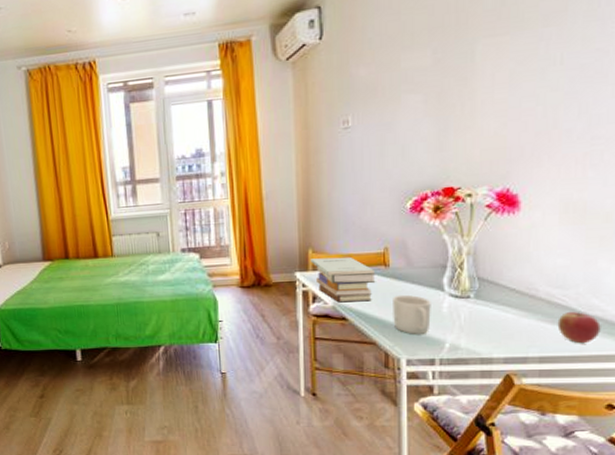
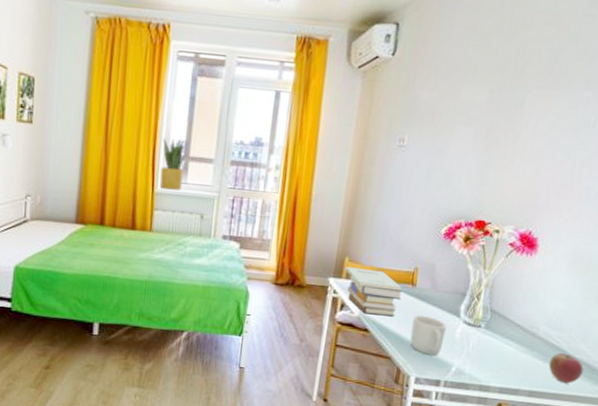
planter: none [108,166,135,216] -> present [159,138,187,191]

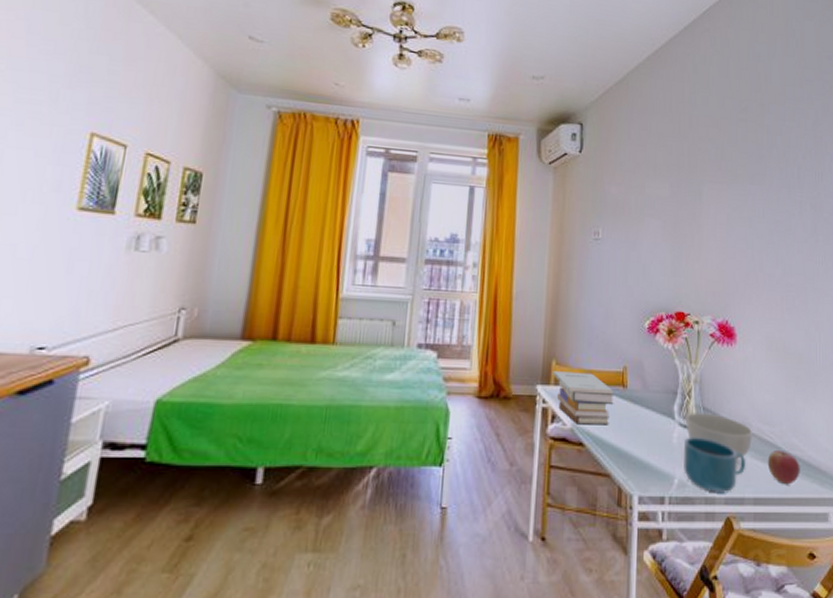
planter: present [159,138,187,191] -> none [345,237,377,296]
mug: present [409,314,447,355] -> none [628,420,663,467]
cup: none [462,333,528,383] -> present [684,437,746,494]
bowl: none [470,313,540,357] -> present [685,411,753,459]

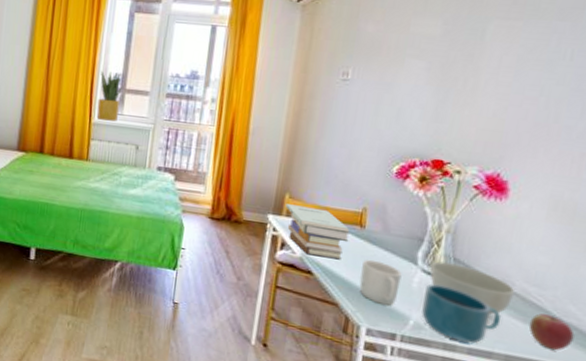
planter: none [345,237,377,296] -> present [96,71,124,122]
mug: none [628,420,663,467] -> present [359,259,402,305]

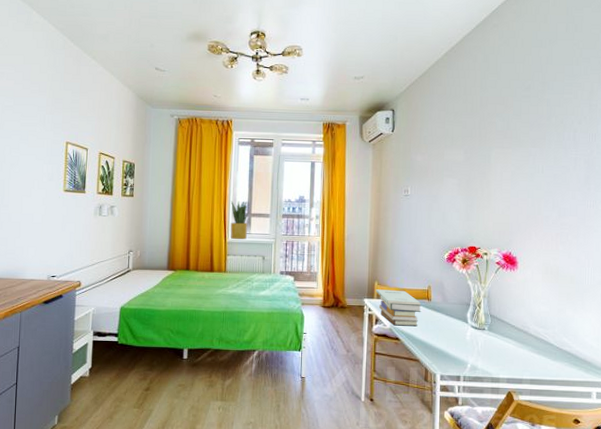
mug: present [359,259,402,305] -> none [432,323,459,355]
cup: present [421,283,502,344] -> none [475,335,525,375]
bowl: present [430,261,516,315] -> none [476,318,531,352]
apple: present [528,313,575,351] -> none [542,345,569,371]

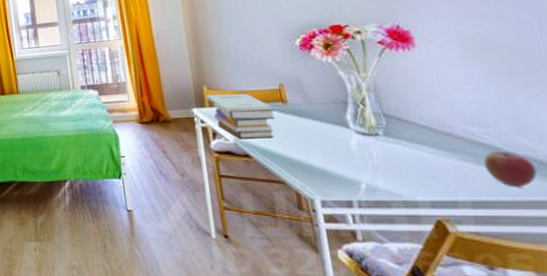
planter: present [230,201,250,240] -> none [12,12,36,57]
apple: none [542,345,569,371] -> present [483,150,537,187]

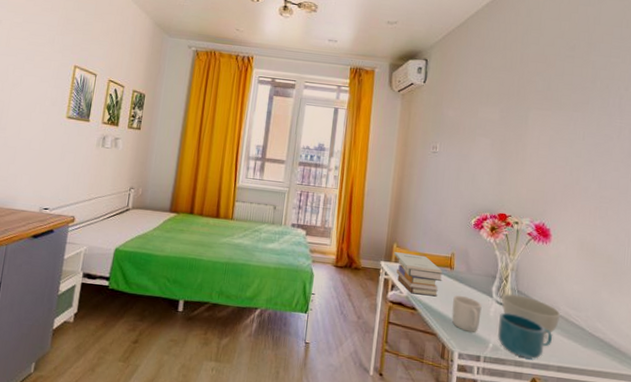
mug: none [295,131,341,173] -> present [451,295,482,332]
bowl: none [362,118,458,162] -> present [501,294,561,334]
cup: none [366,143,453,197] -> present [498,312,553,359]
apple: present [483,150,537,187] -> none [571,330,602,360]

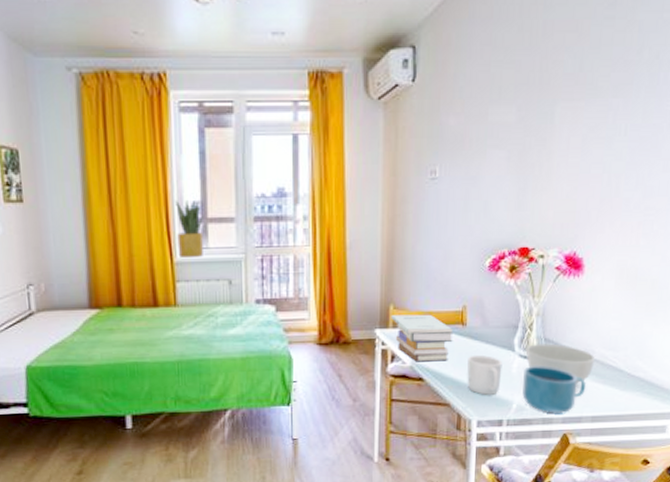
planter: none [240,143,264,186] -> present [176,201,205,259]

